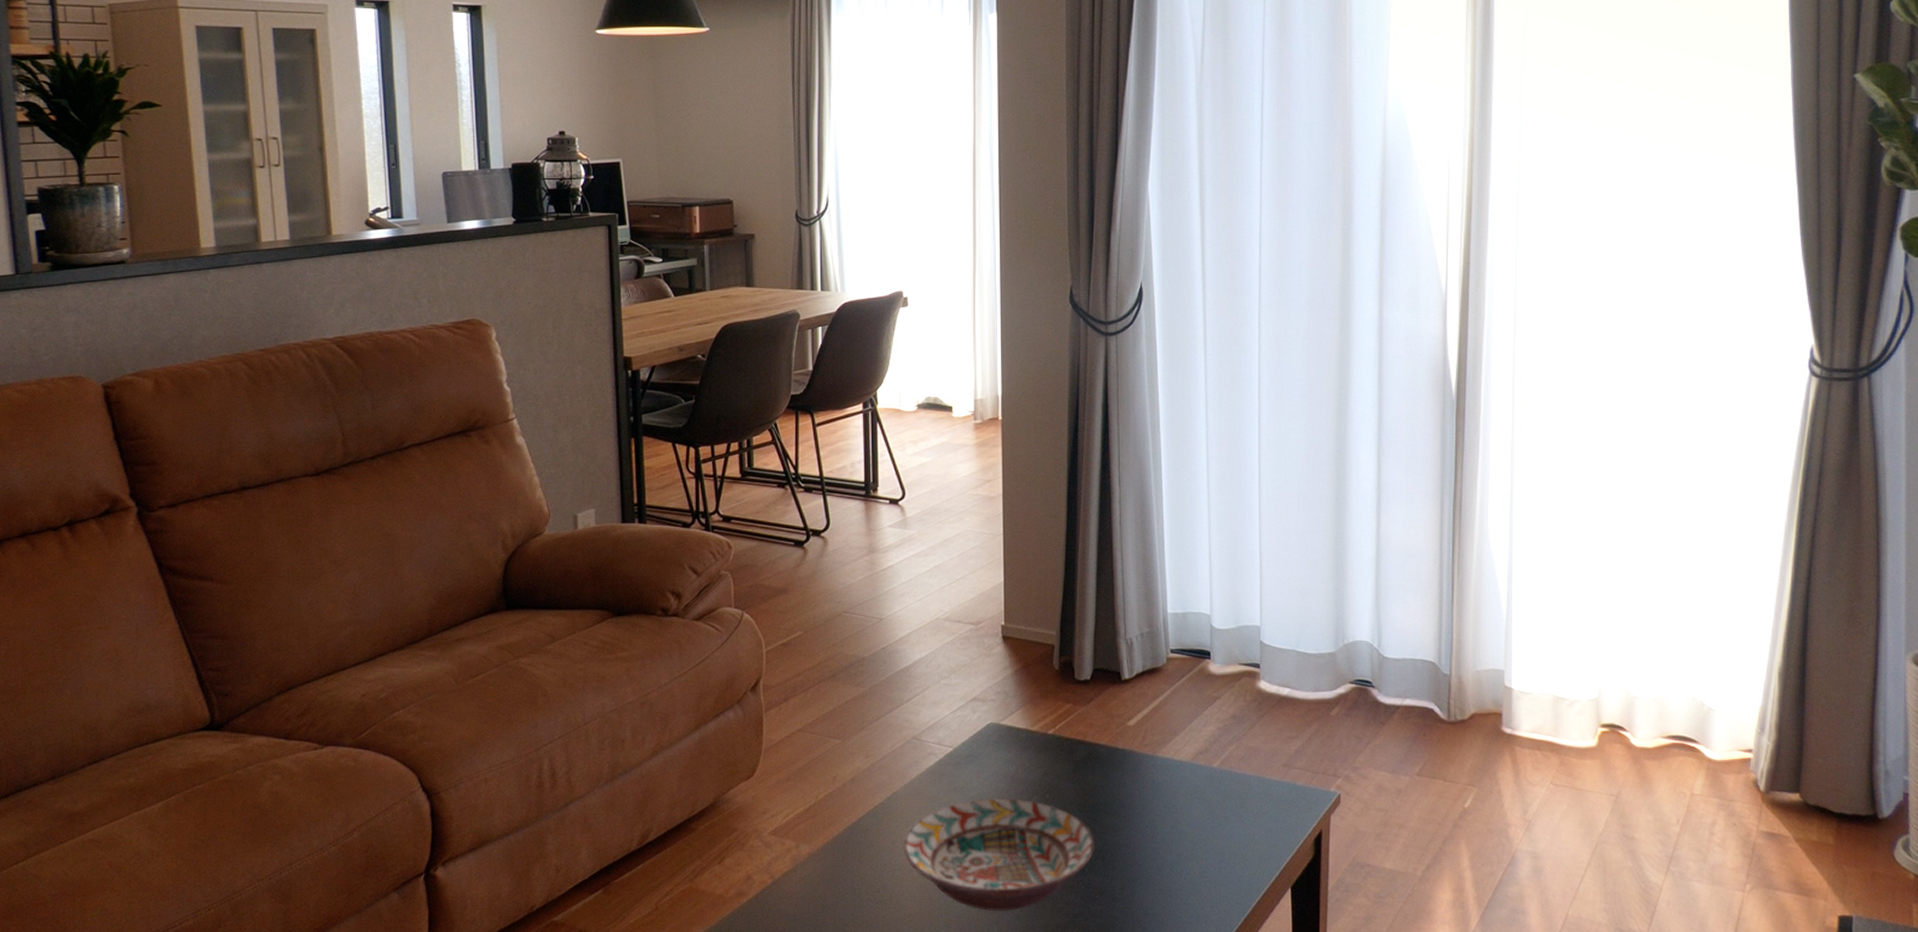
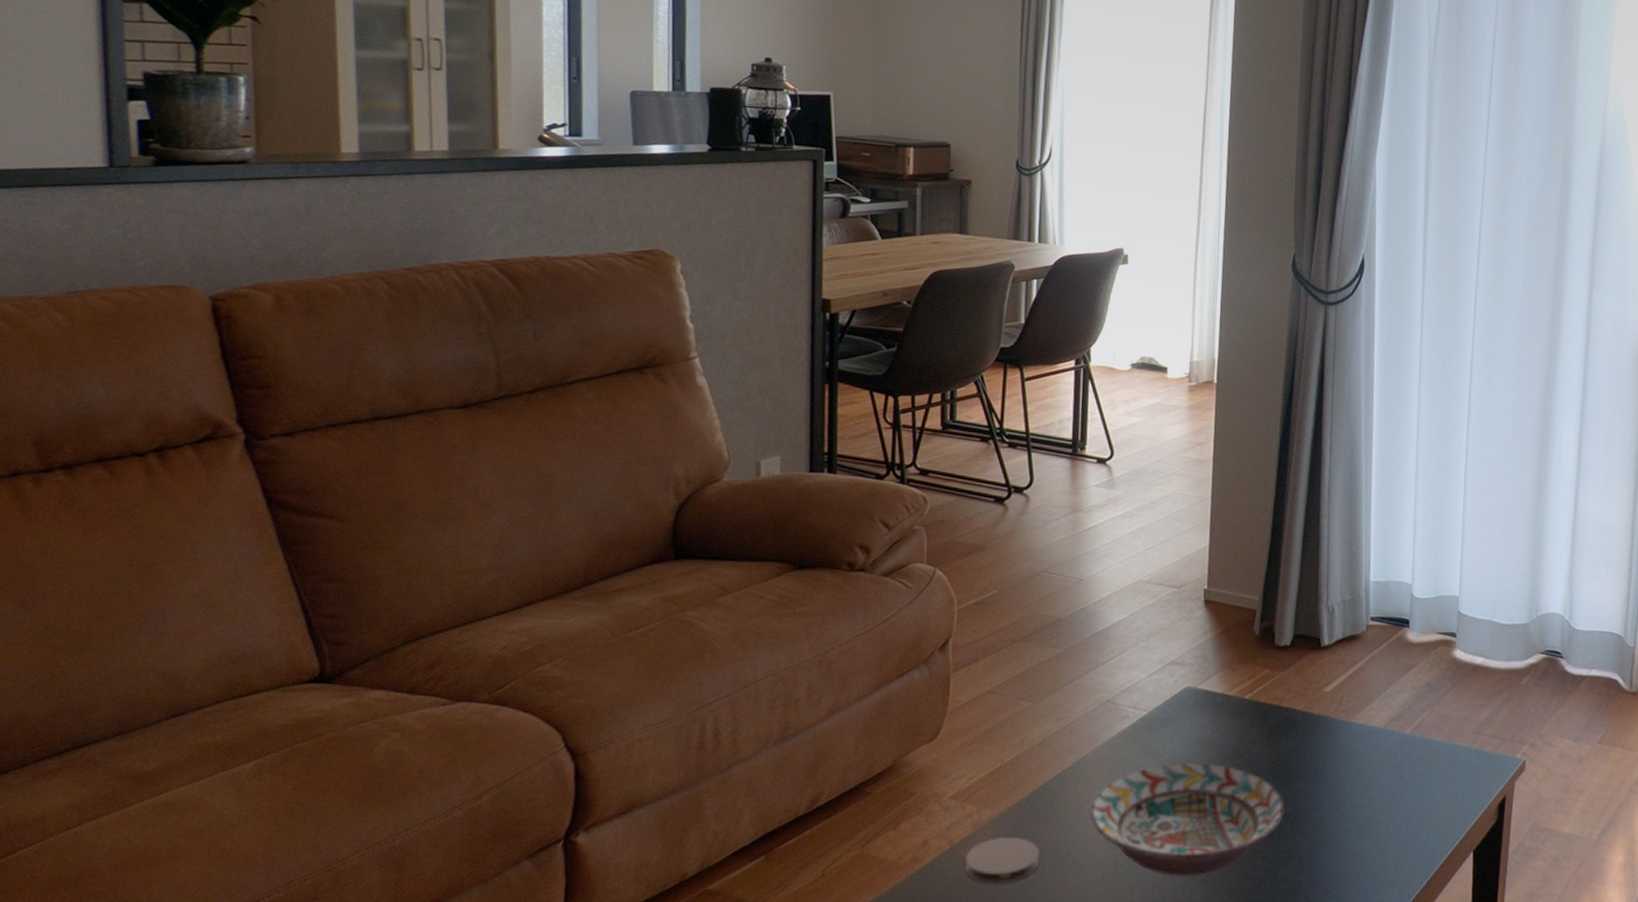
coaster: none [787,871,858,918] -> present [965,837,1040,884]

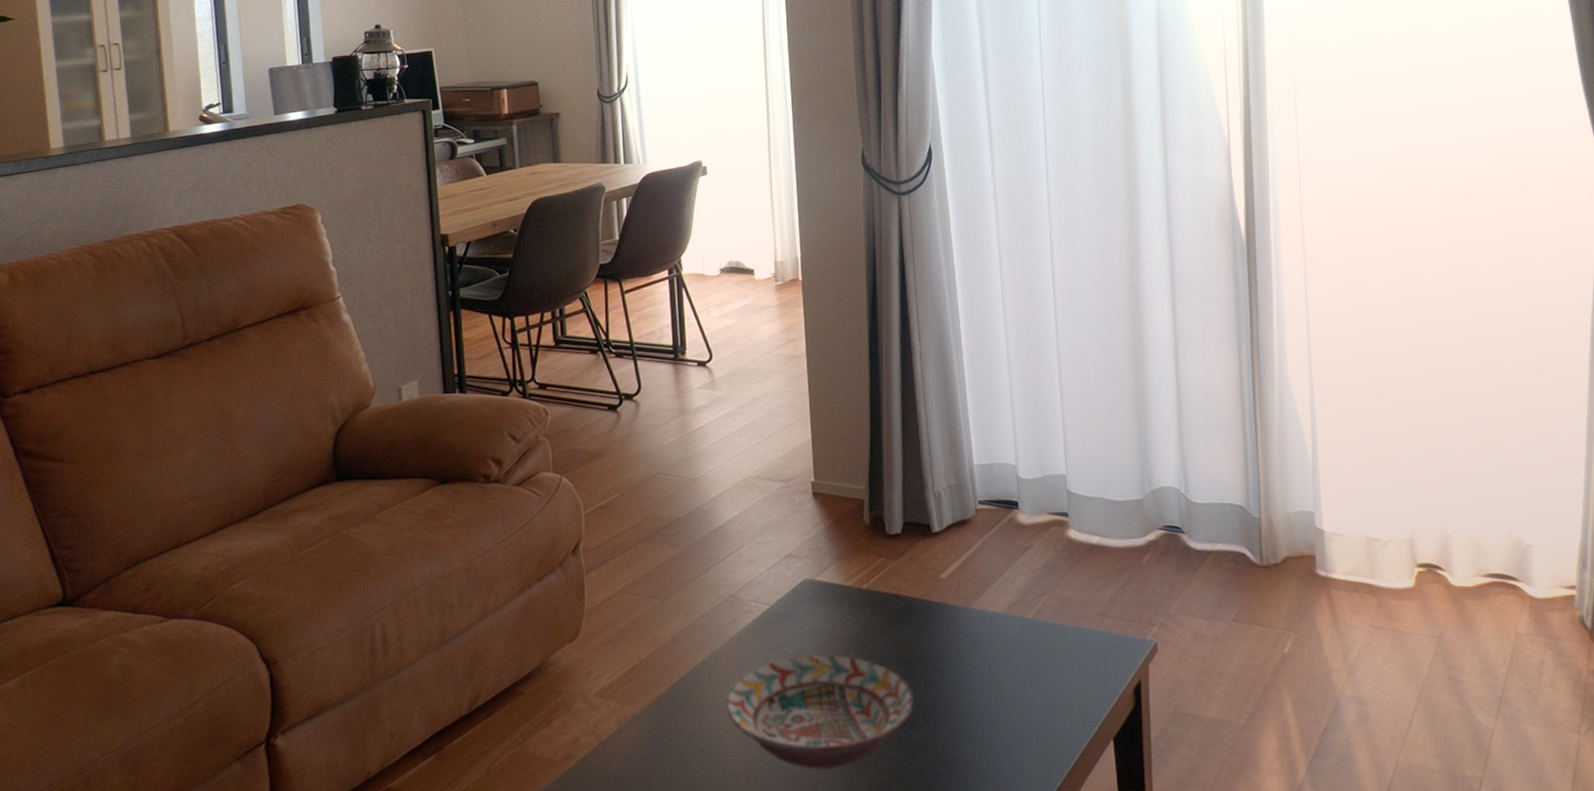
coaster: present [965,837,1040,884] -> none [614,732,683,779]

